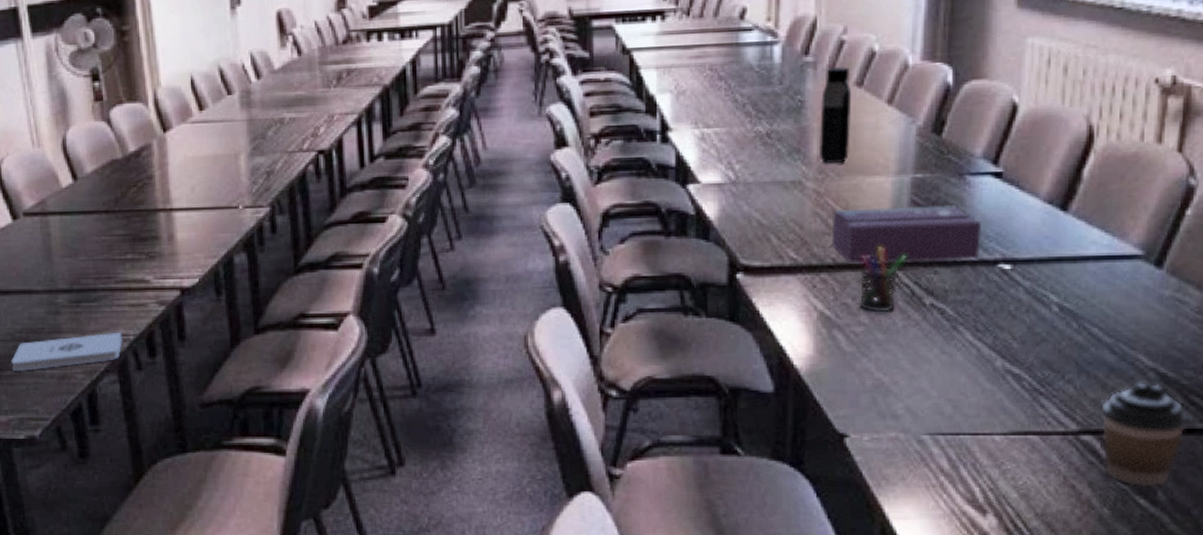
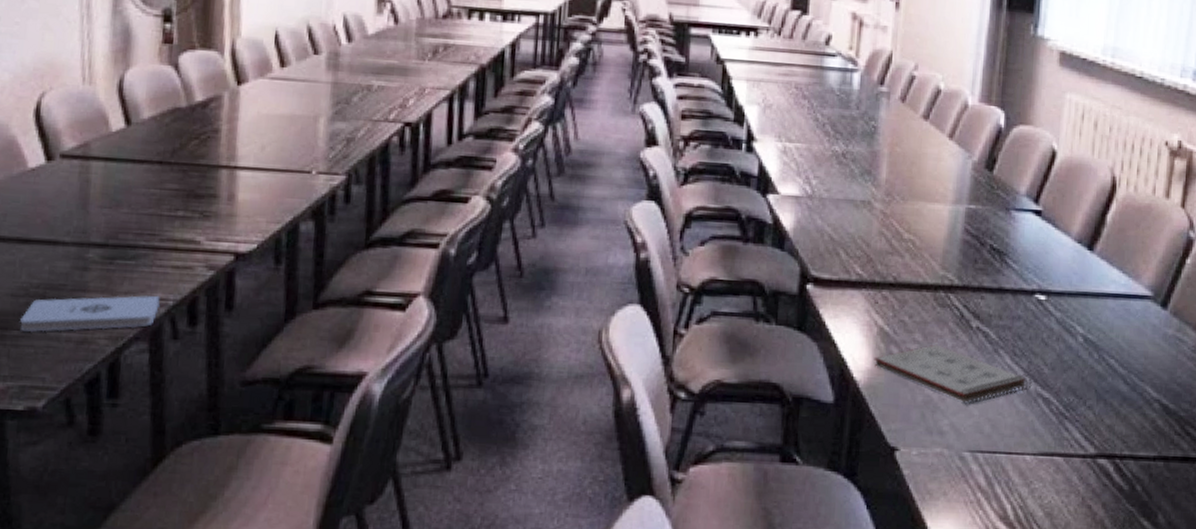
notepad: none [815,325,999,387] -> present [874,344,1032,405]
water bottle: present [818,67,852,164] -> none [887,99,919,189]
tissue box: present [831,205,981,265] -> none [893,230,1022,289]
pen holder: present [859,245,907,313] -> none [914,268,959,333]
coffee cup: present [1101,382,1189,487] -> none [1115,412,1185,510]

